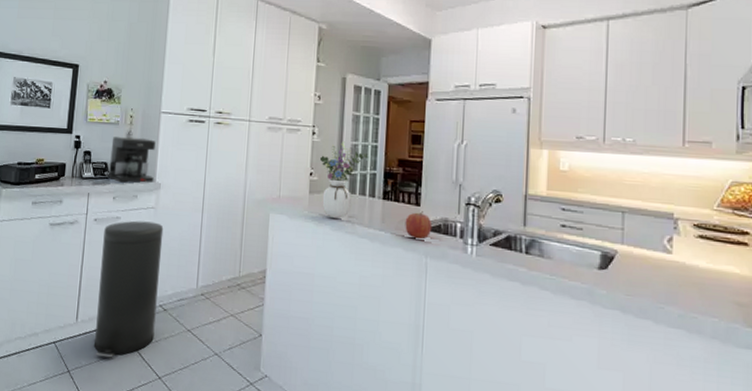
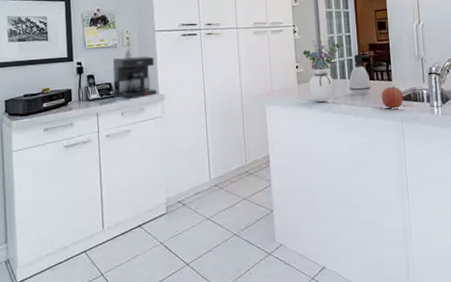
pedal bin: present [94,220,164,358] -> none [117,129,177,256]
soap dispenser: none [367,169,398,217] -> present [348,54,371,94]

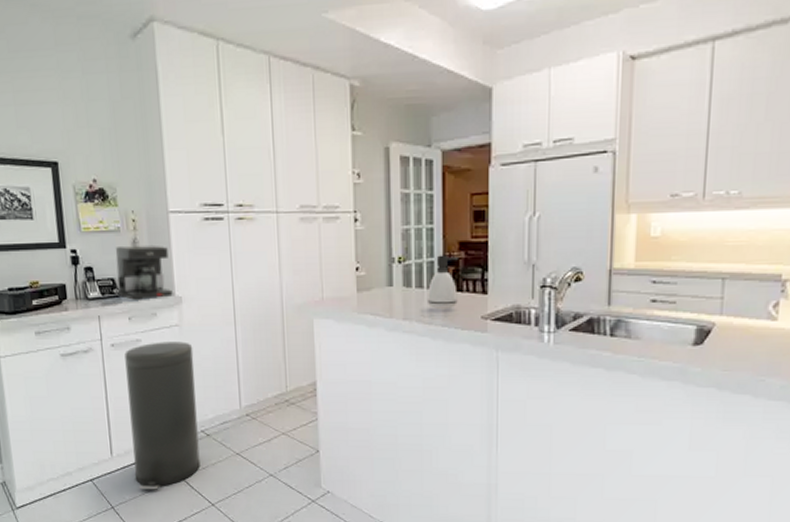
pedal bin: none [117,129,177,256] -> present [124,341,200,490]
bouquet: present [302,35,344,102] -> none [365,226,424,317]
fruit: present [381,85,404,109] -> none [471,300,503,332]

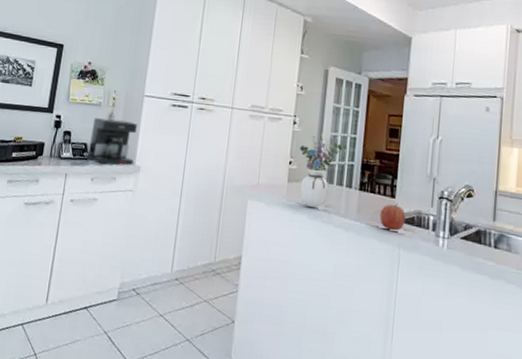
pedal bin: present [124,341,200,490] -> none [63,203,141,342]
bouquet: none [365,226,424,317] -> present [299,132,348,208]
soap dispenser: present [426,255,459,310] -> none [344,160,375,207]
fruit: none [471,300,503,332] -> present [379,203,406,231]

